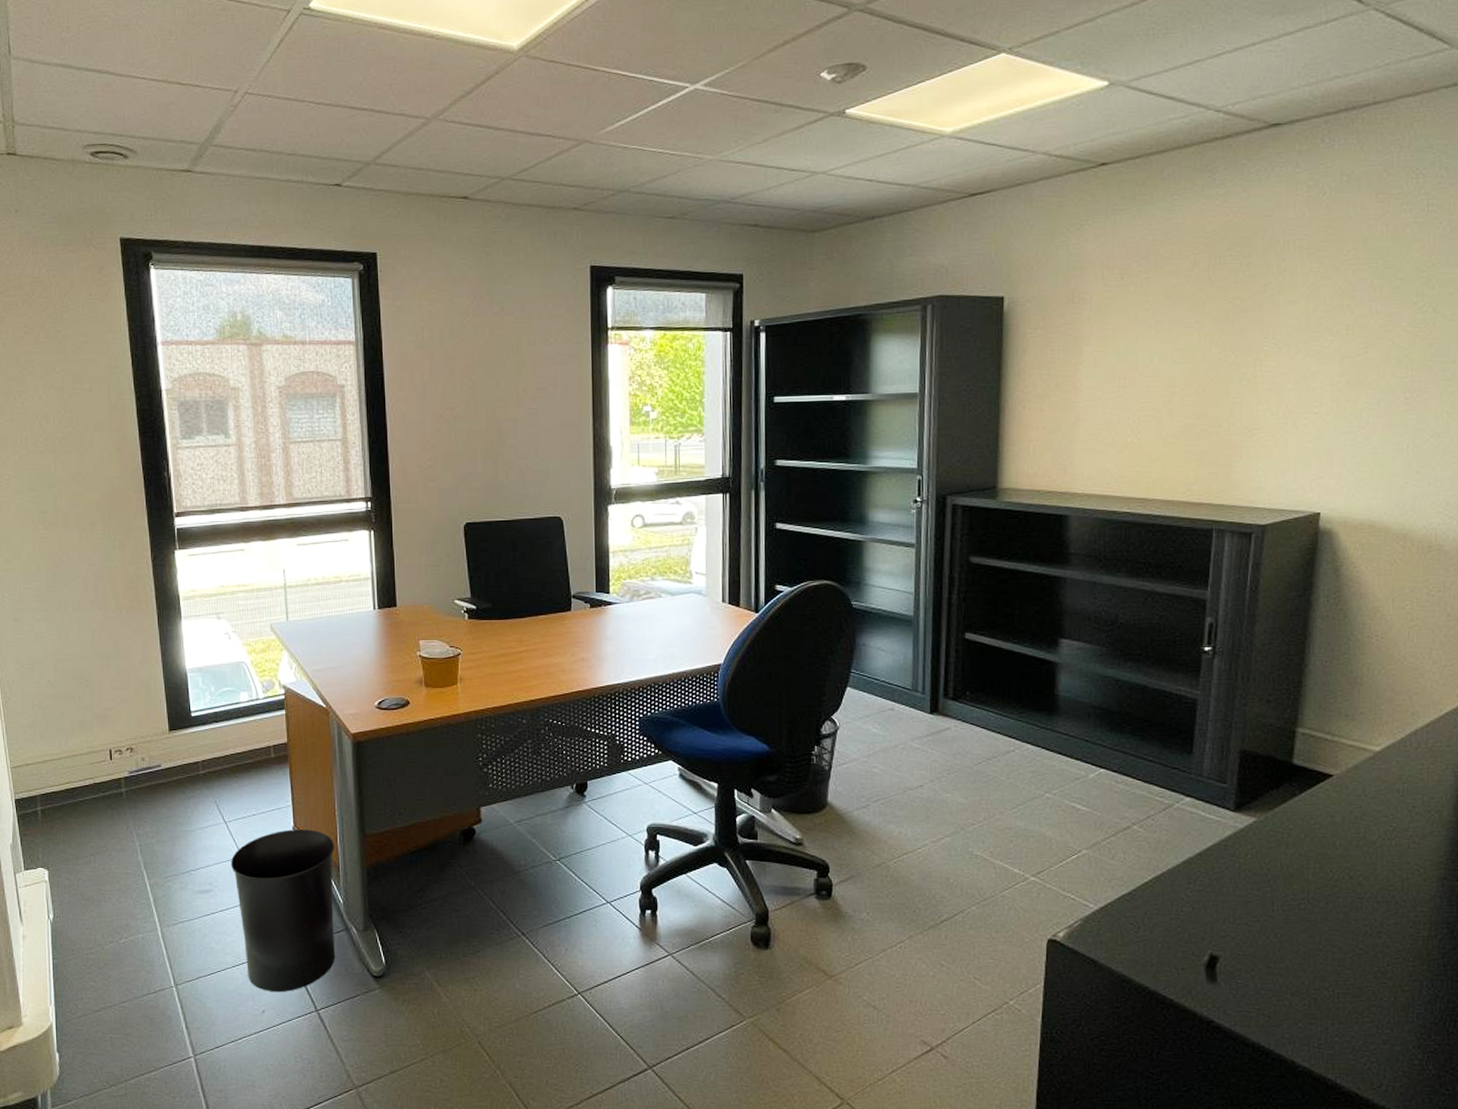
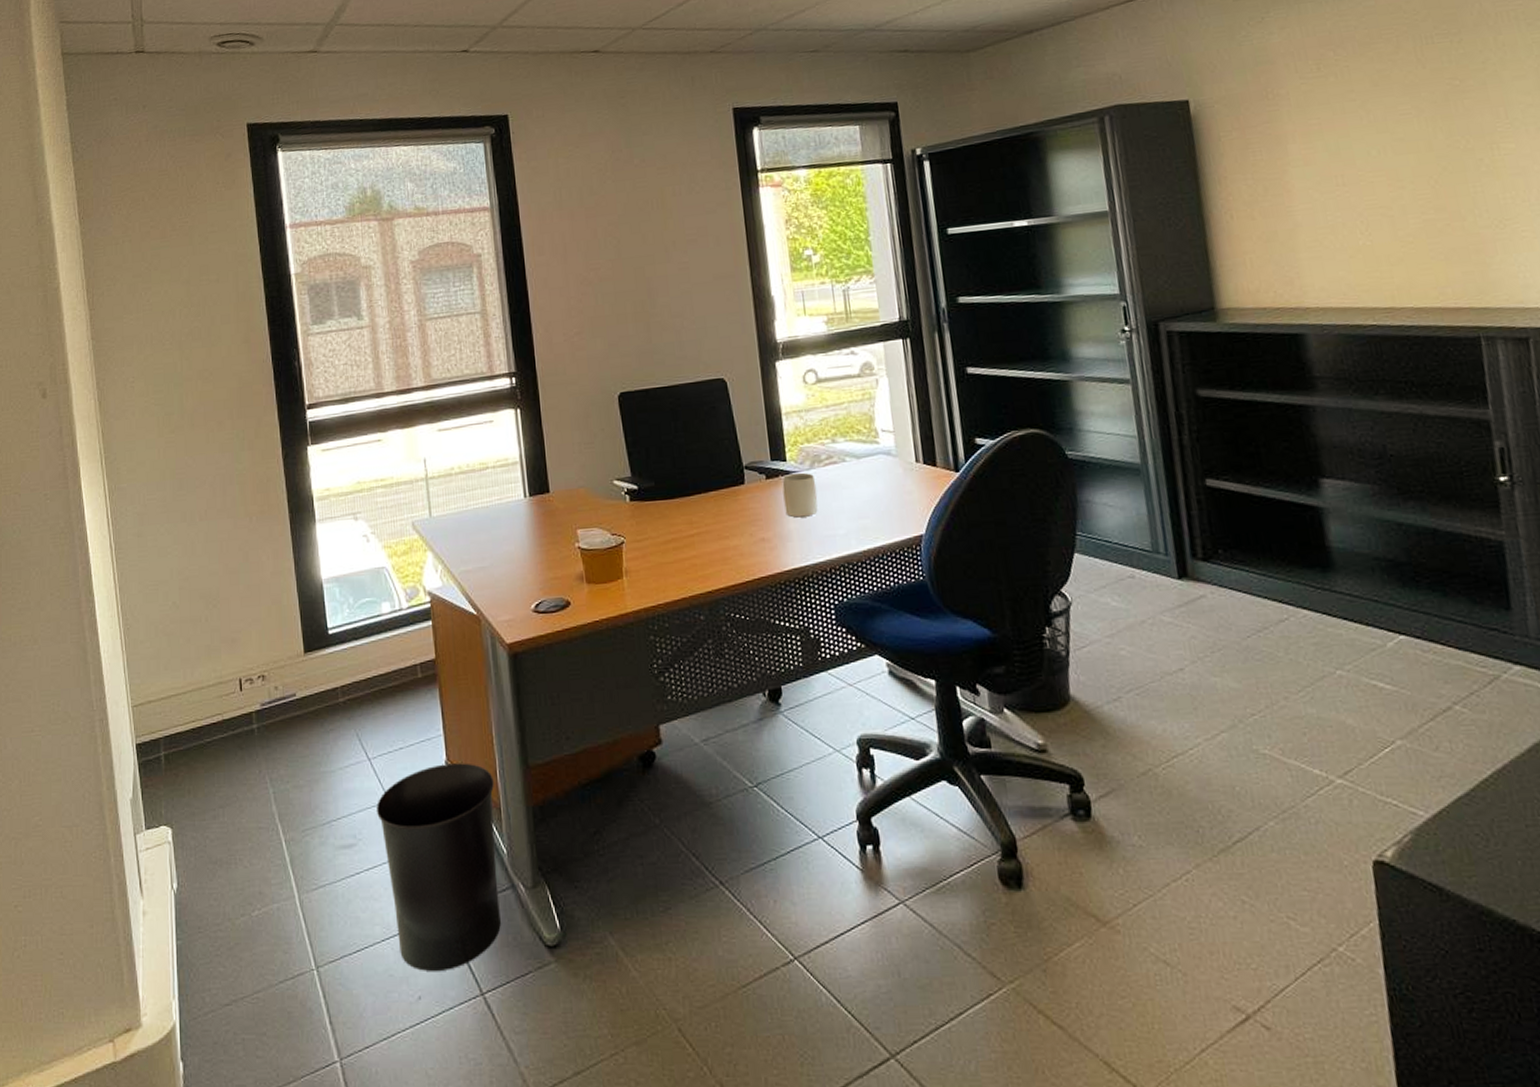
mug: none [604,604,634,643] -> present [782,472,818,518]

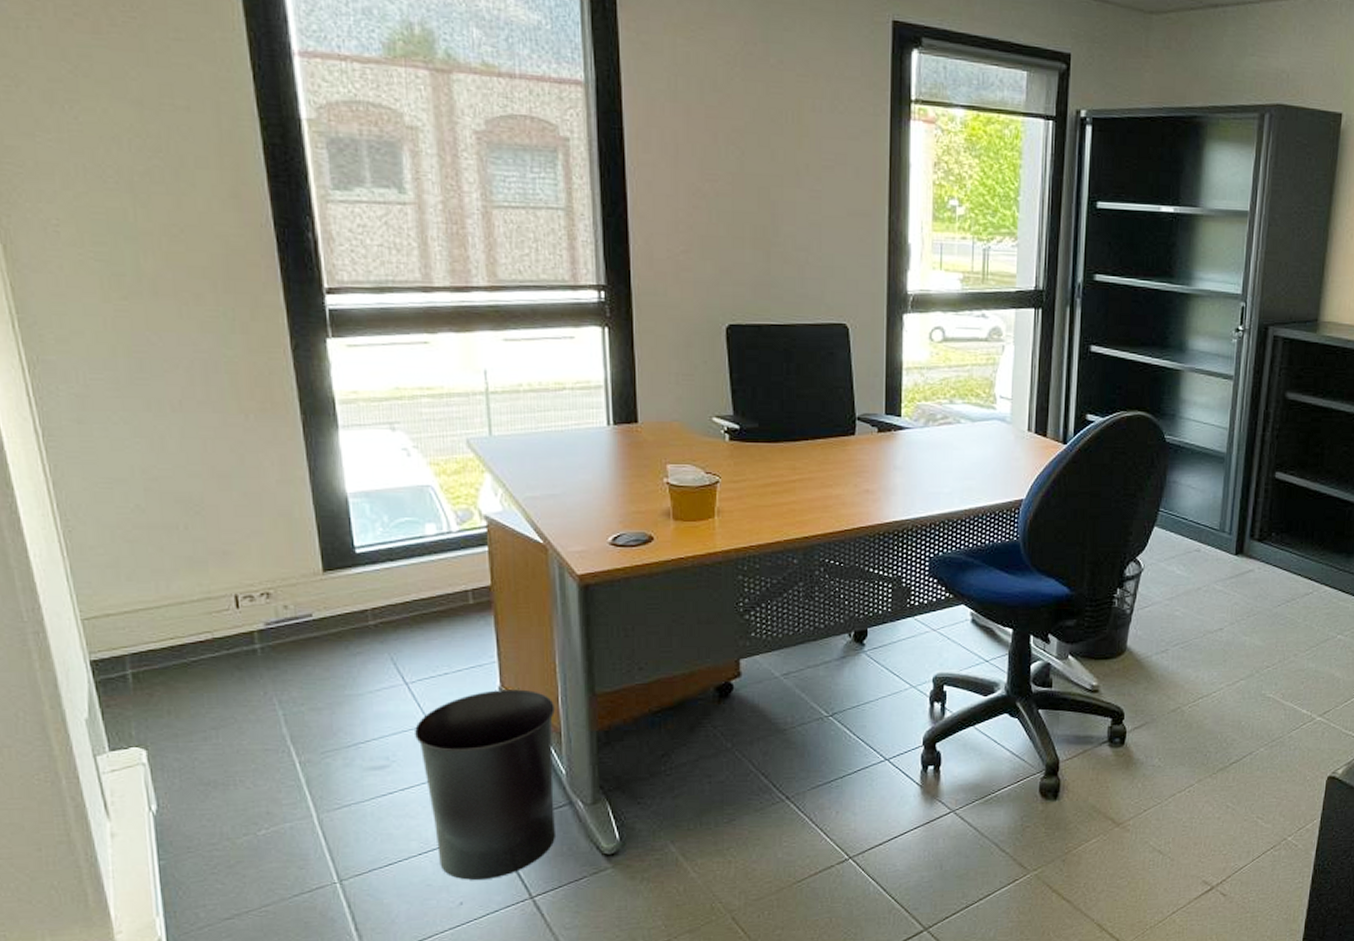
mug: present [782,472,818,518] -> none [893,429,928,473]

